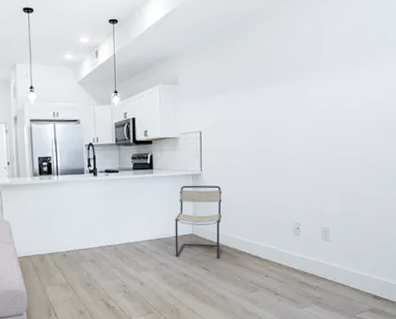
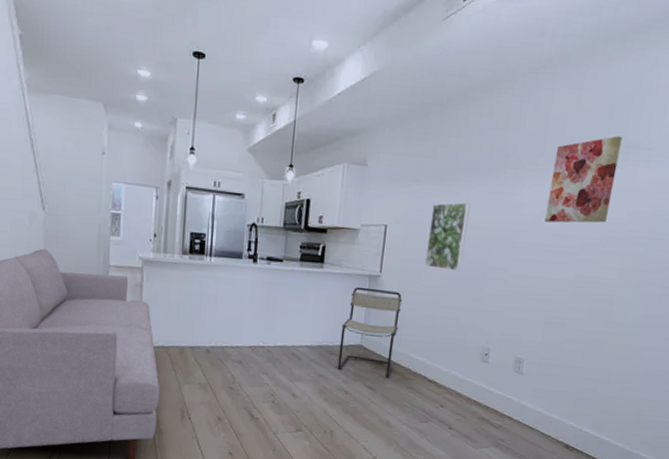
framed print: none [237,105,268,163] -> present [425,202,471,272]
wall art: none [330,36,383,113] -> present [545,136,623,223]

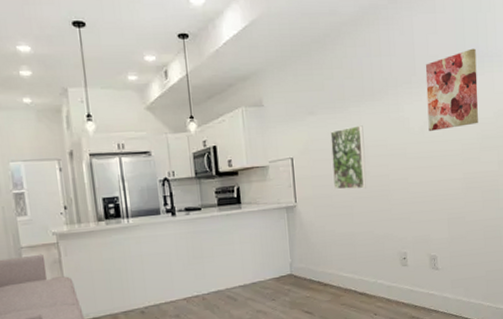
chair: present [337,287,403,378] -> none [270,217,324,302]

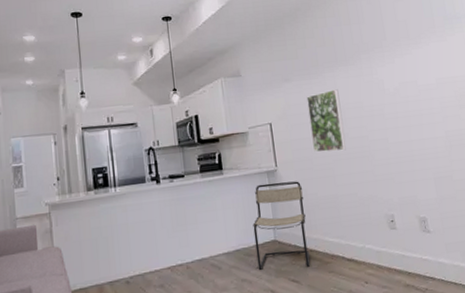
chair: none [270,217,324,302] -> present [253,181,310,270]
wall art: present [425,48,478,131] -> none [395,11,455,91]

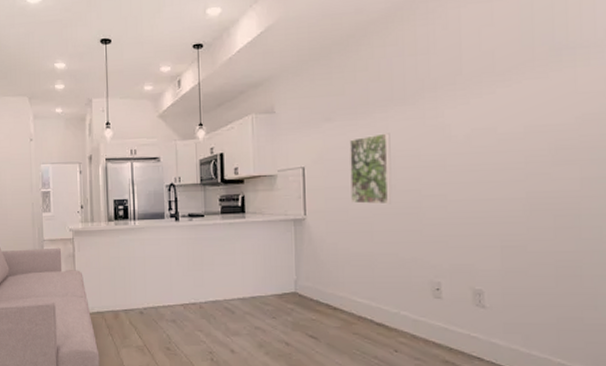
chair: present [253,181,310,270] -> none [272,232,334,325]

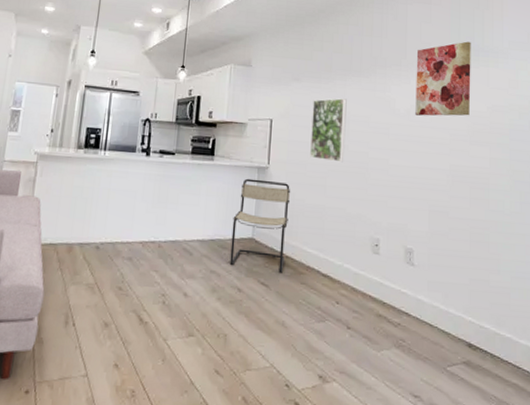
chair: none [272,232,334,325] -> present [229,178,291,273]
wall art: none [475,39,552,140] -> present [415,41,471,116]

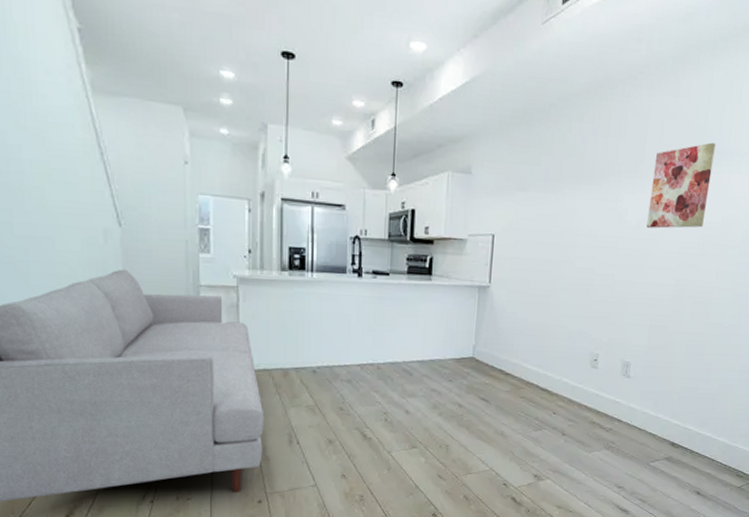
chair: present [229,178,291,273] -> none [450,298,513,389]
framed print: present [310,98,347,163] -> none [533,210,576,280]

